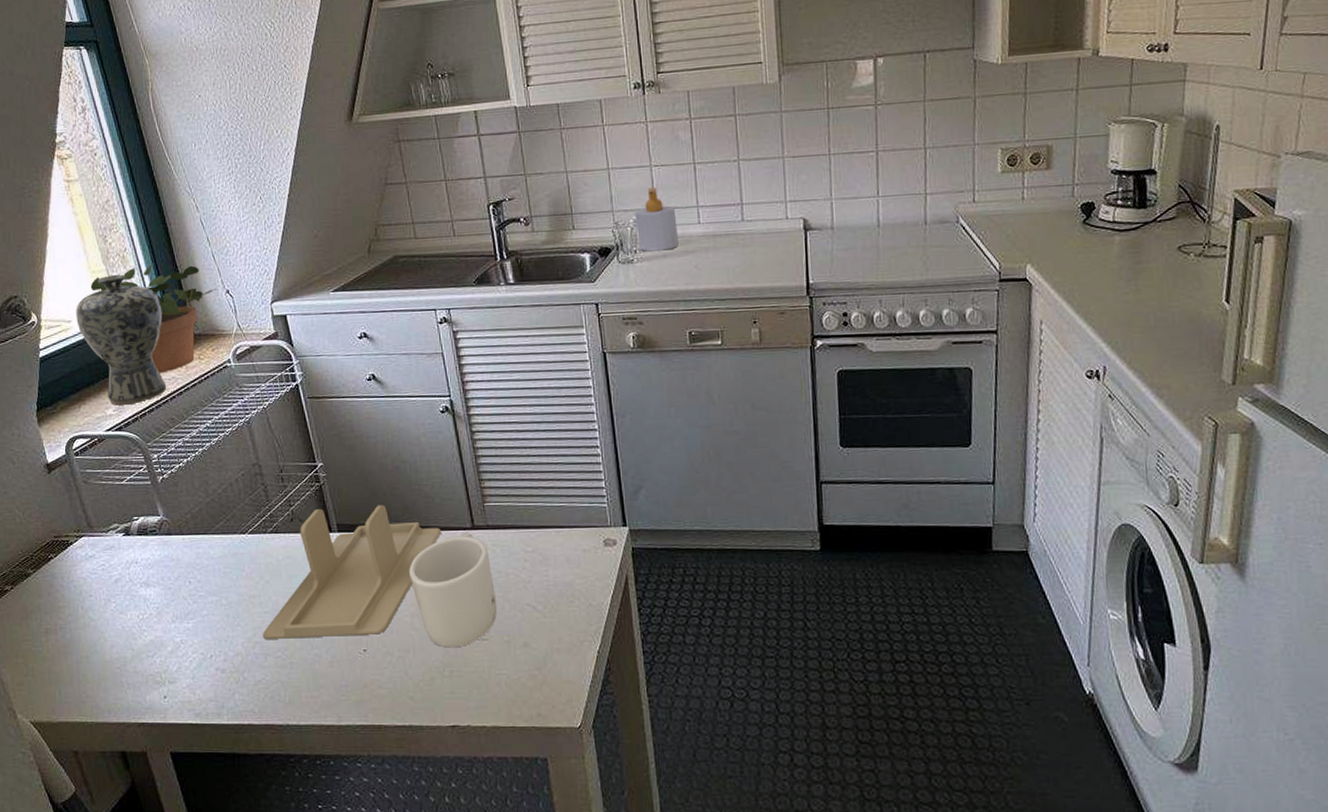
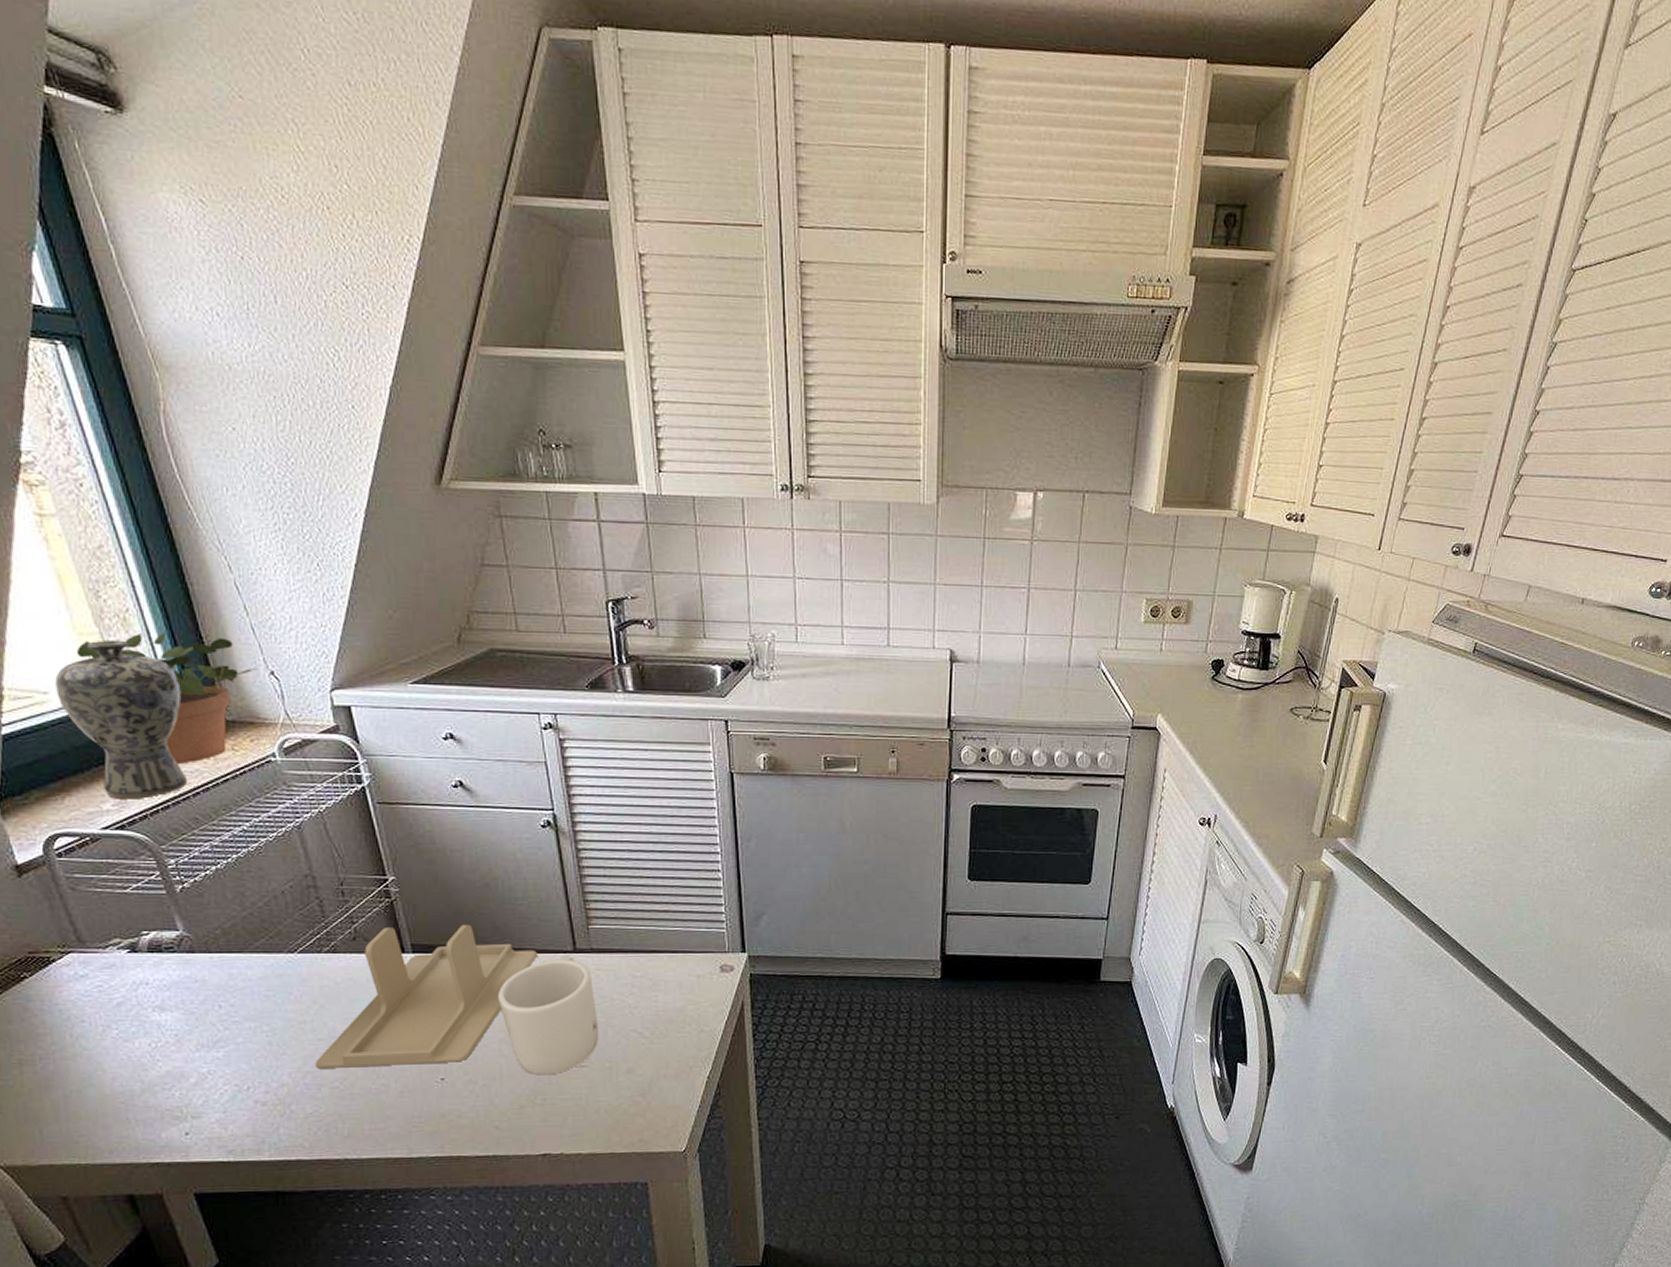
soap bottle: present [634,187,678,252] -> none [773,600,819,670]

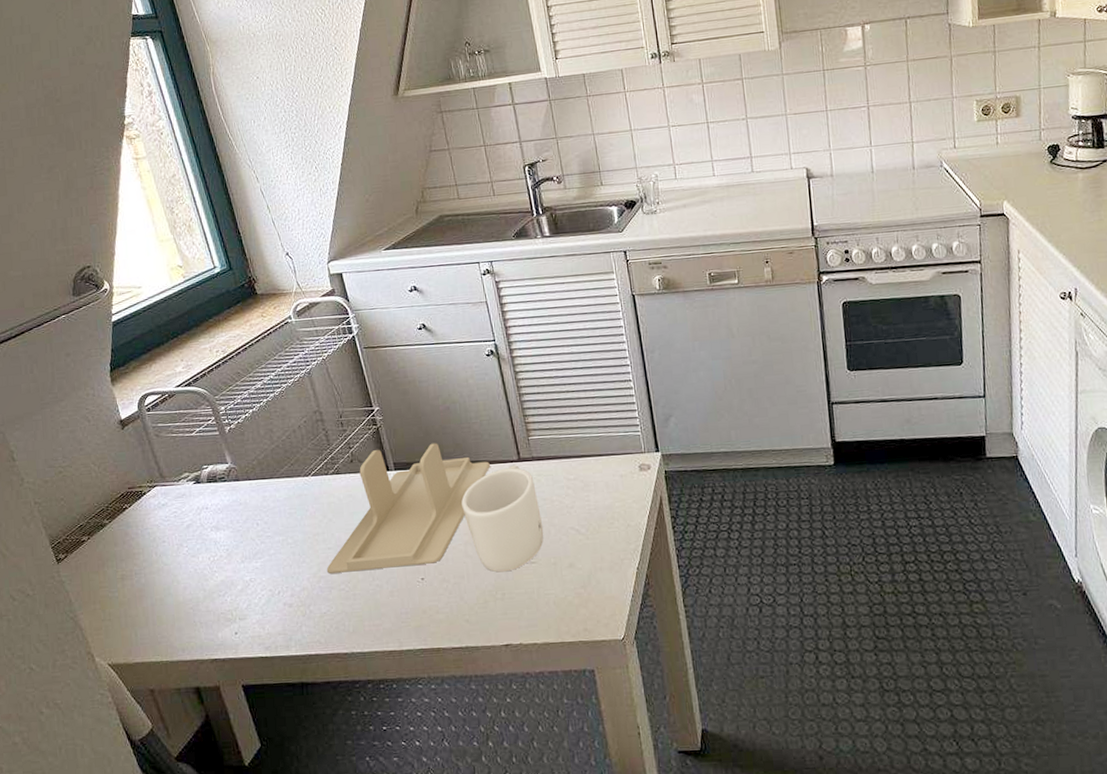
vase: present [55,639,188,799] -> none [146,242,233,363]
potted plant: present [76,631,259,764] -> none [159,231,278,331]

